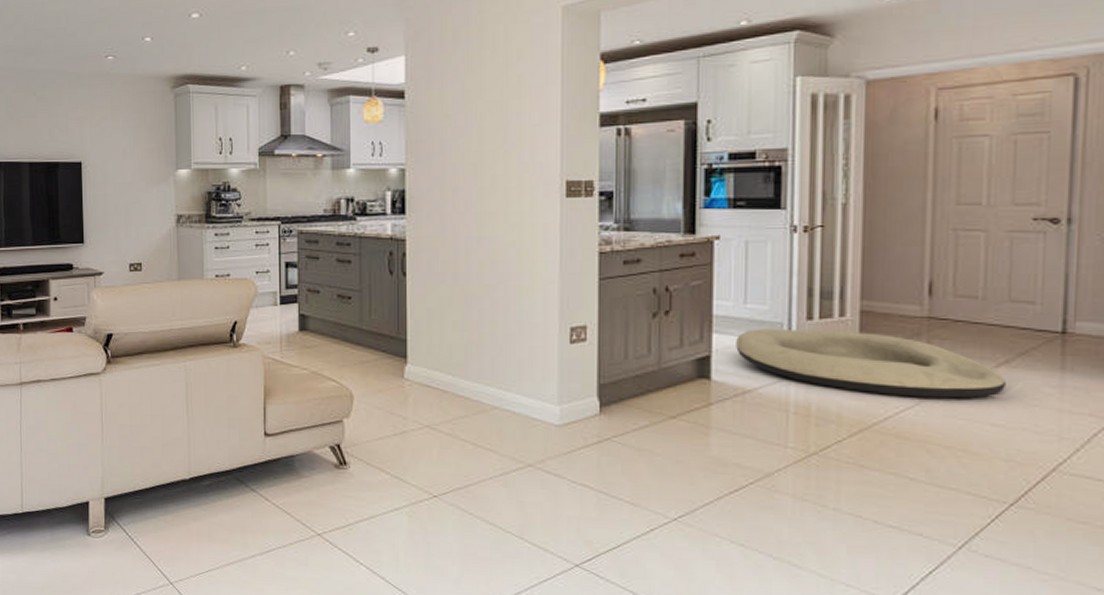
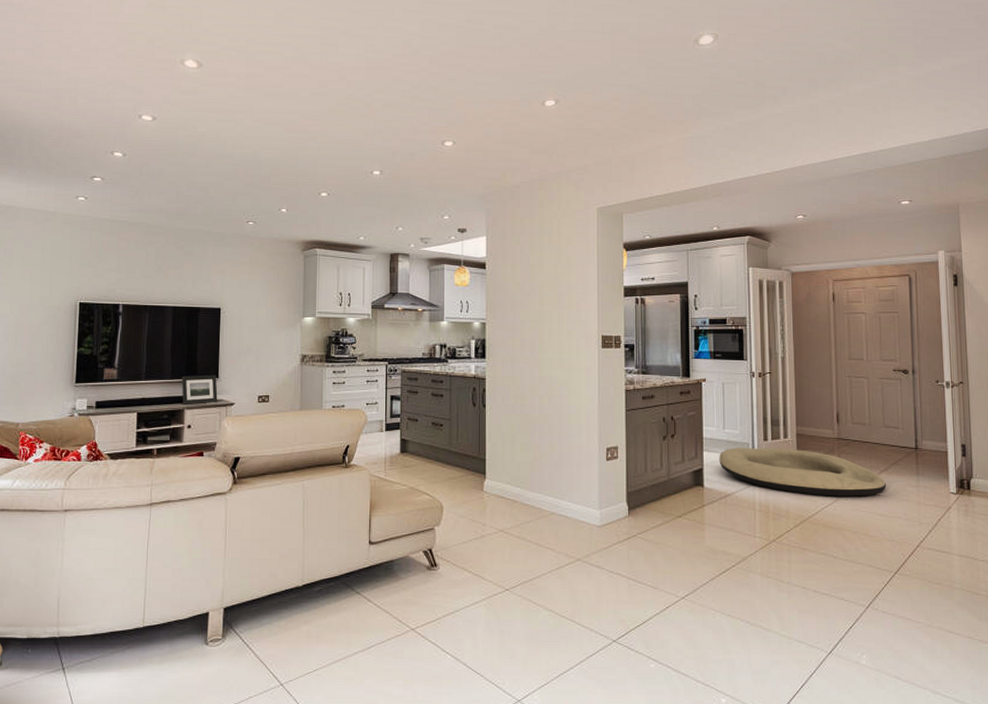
picture frame: none [43,240,85,274] -> present [181,374,218,404]

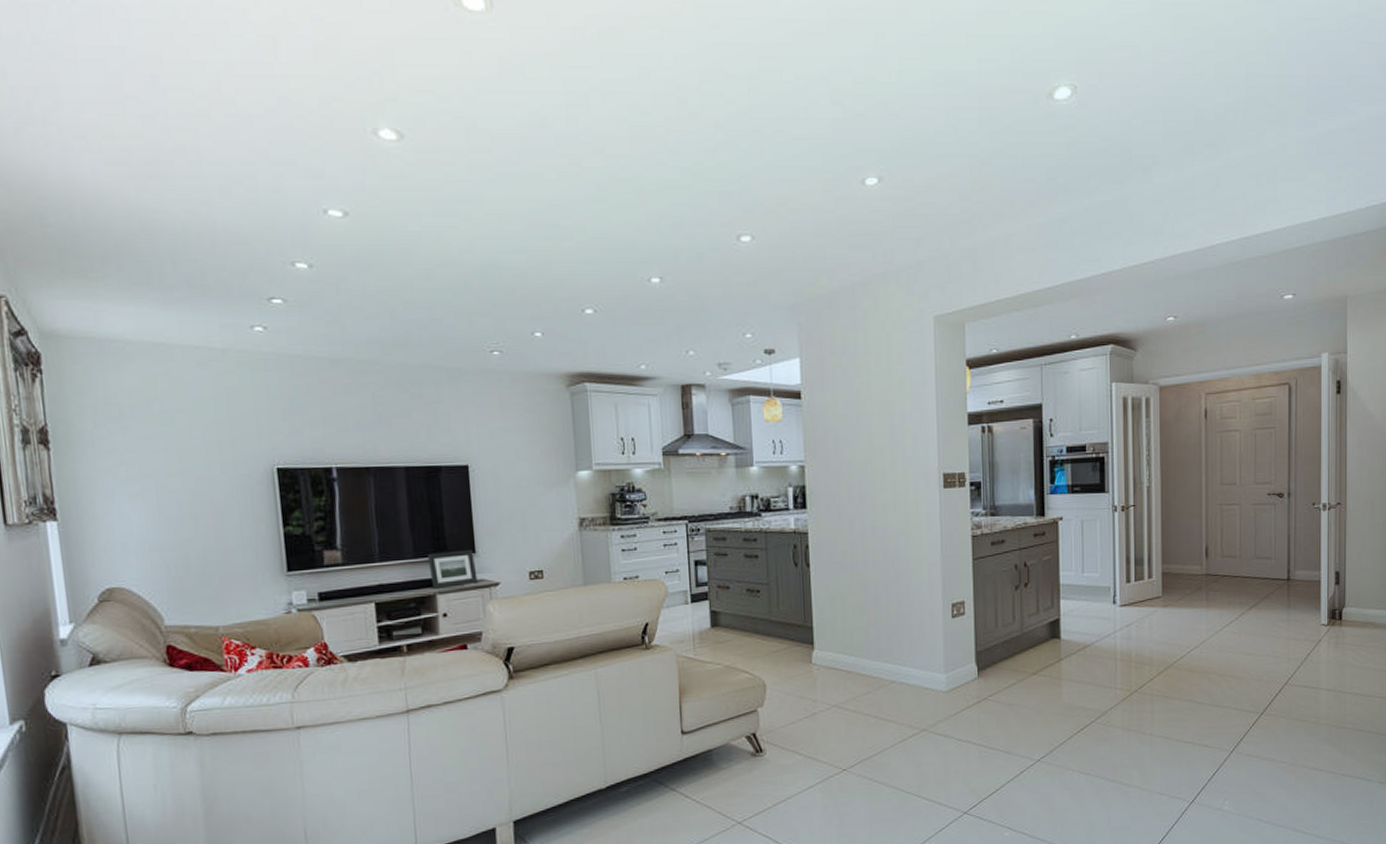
dog bed: present [719,448,886,497] -> none [1077,589,1255,639]

